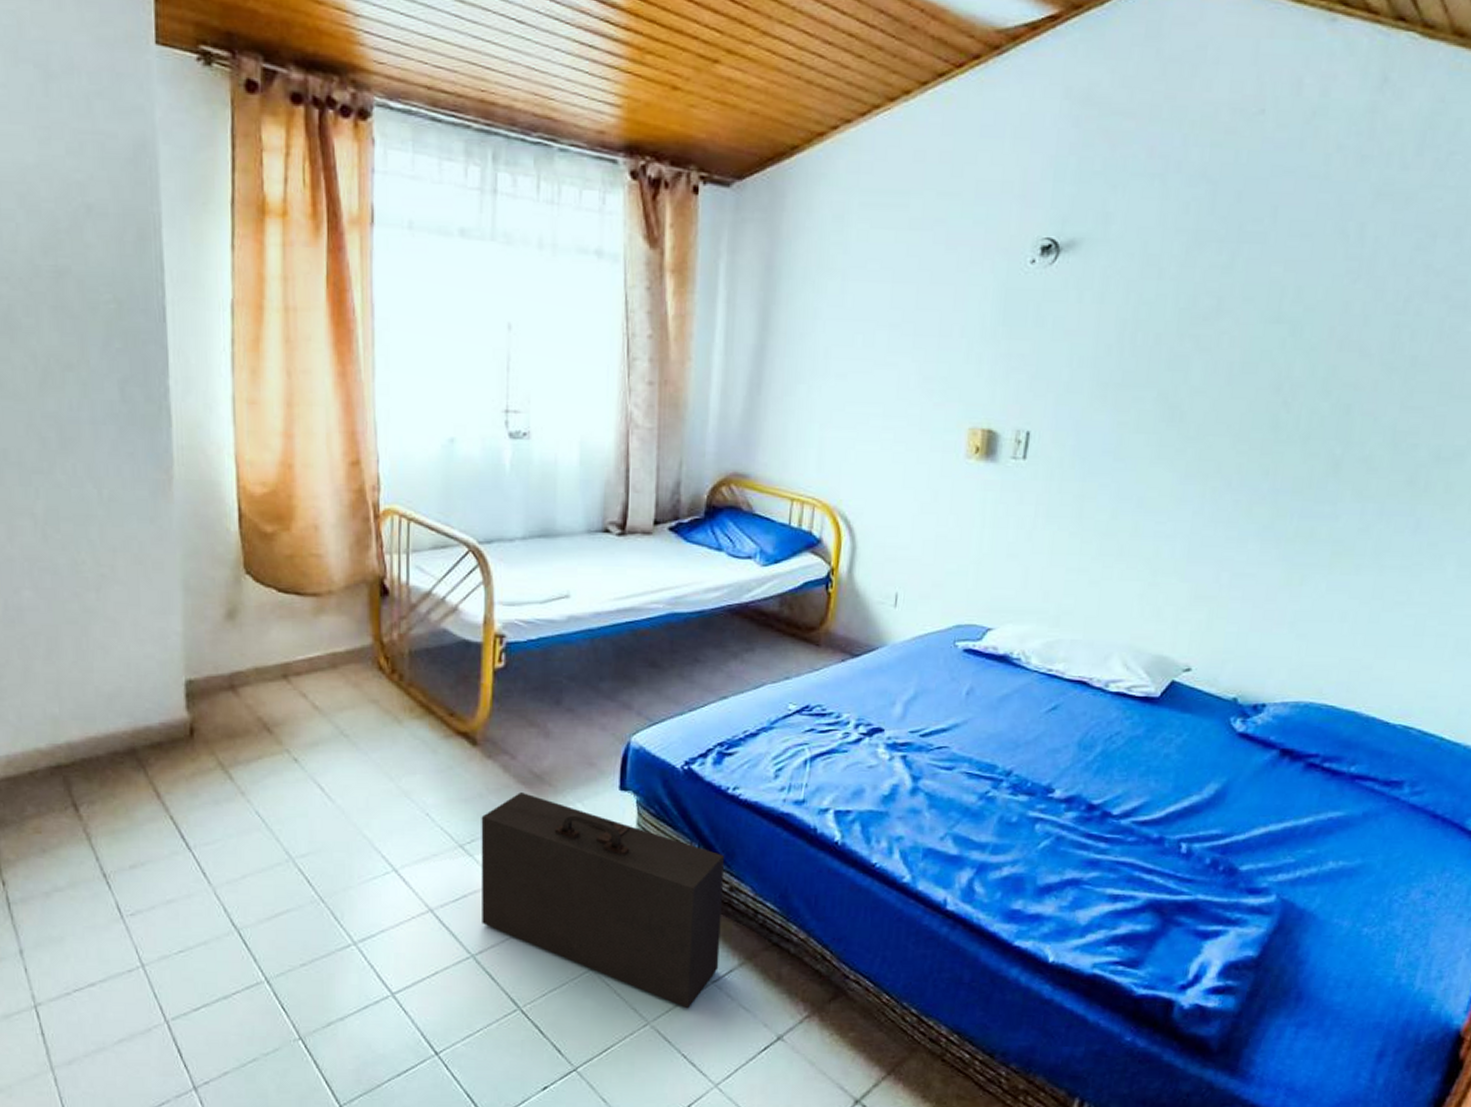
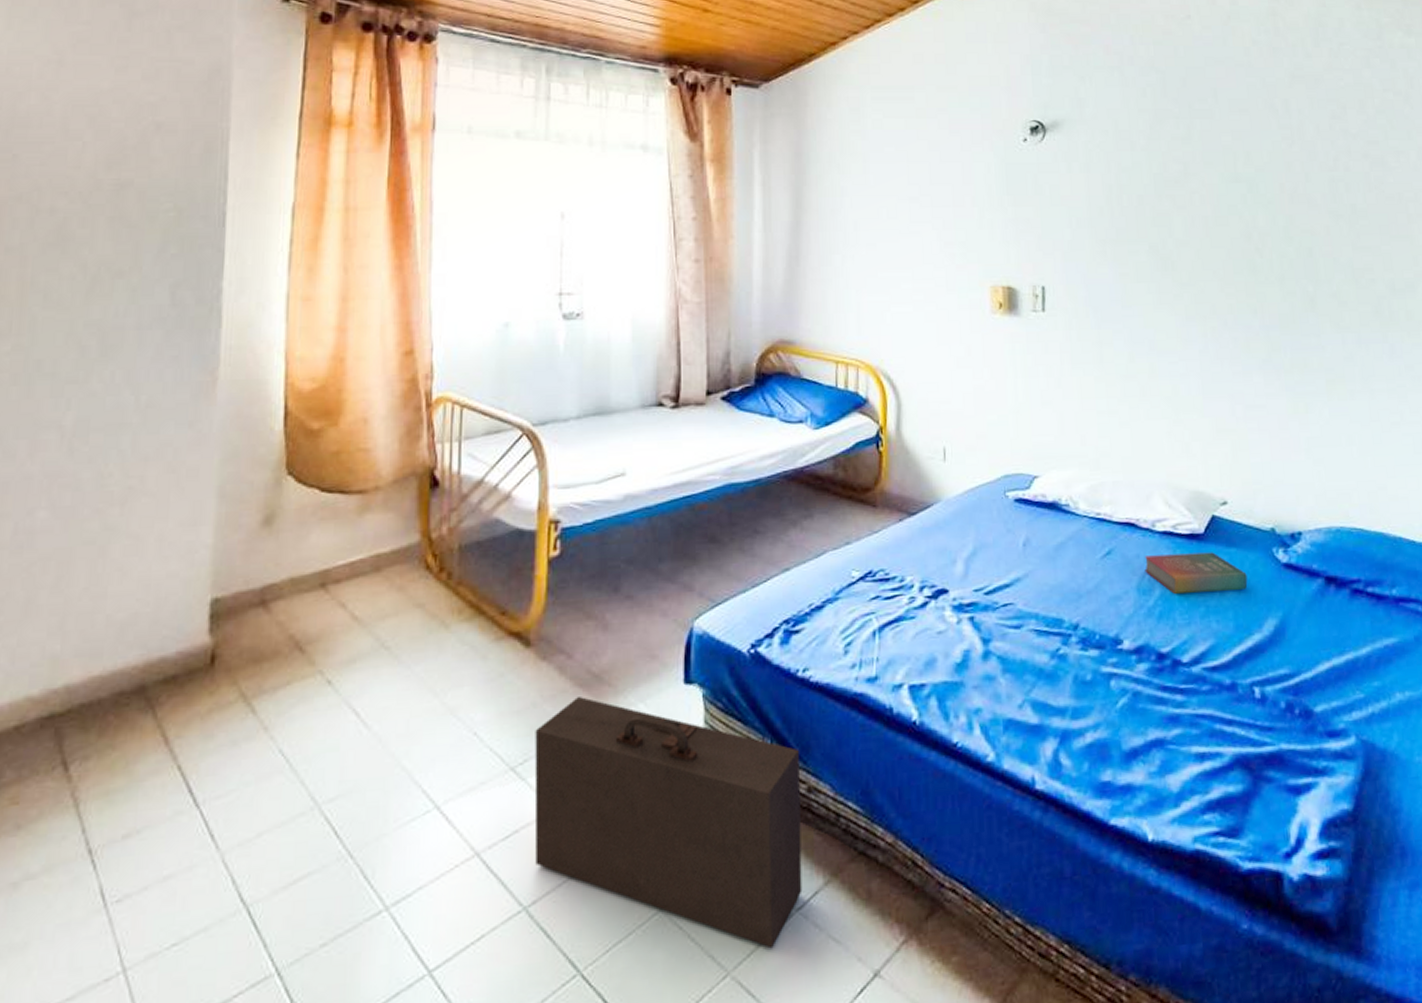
book: none [1089,714,1197,753] -> present [1145,552,1248,594]

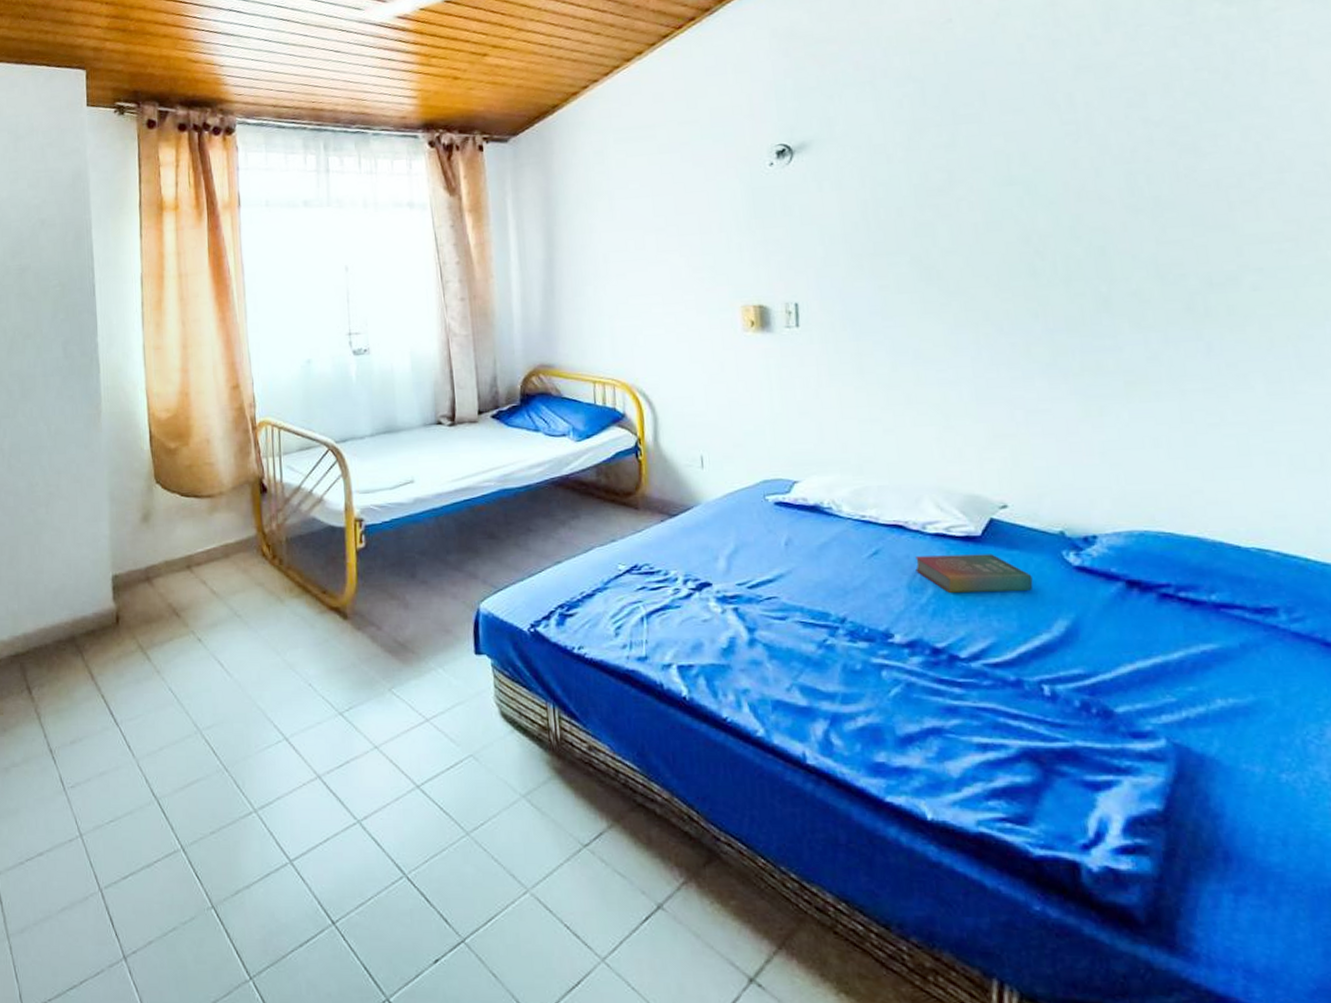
suitcase: present [534,697,803,949] -> none [356,661,589,875]

